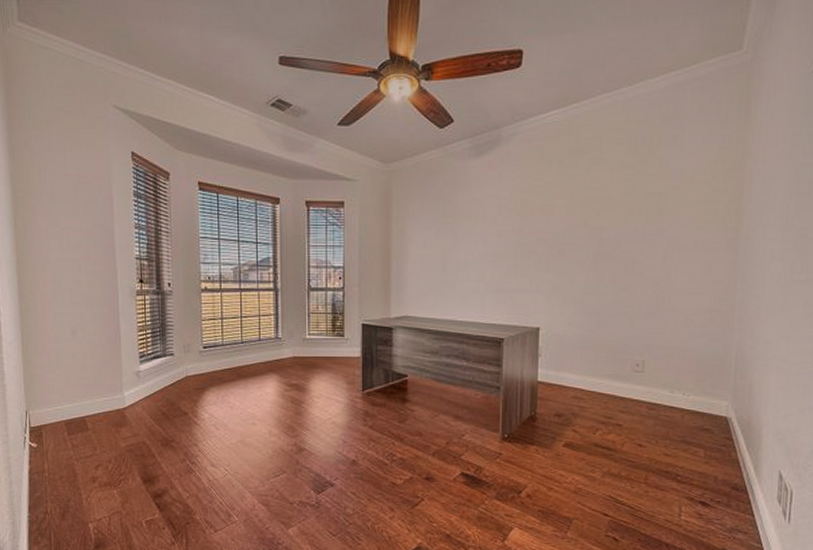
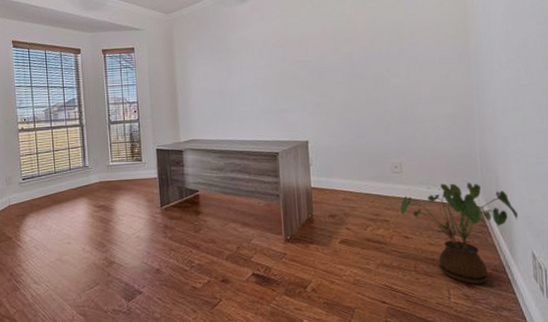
house plant: none [636,388,769,502] -> present [400,182,518,284]

